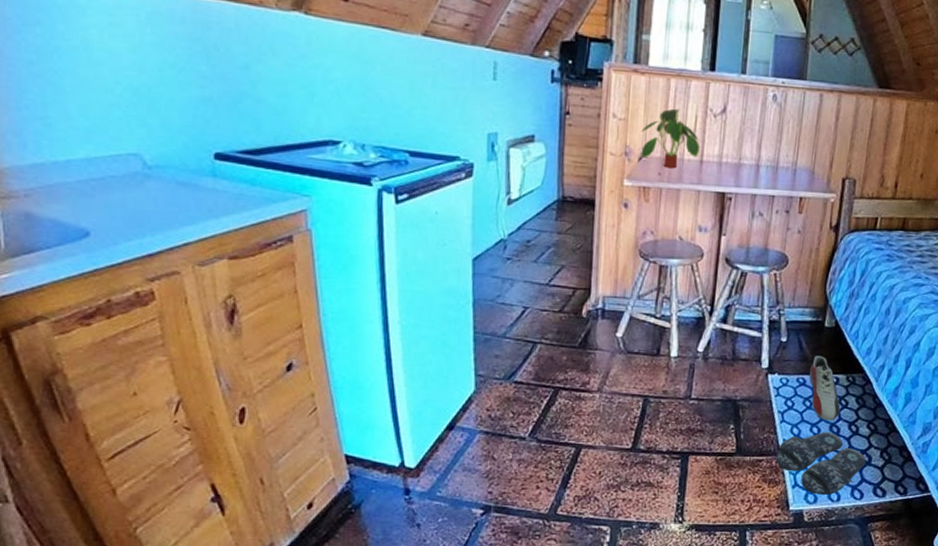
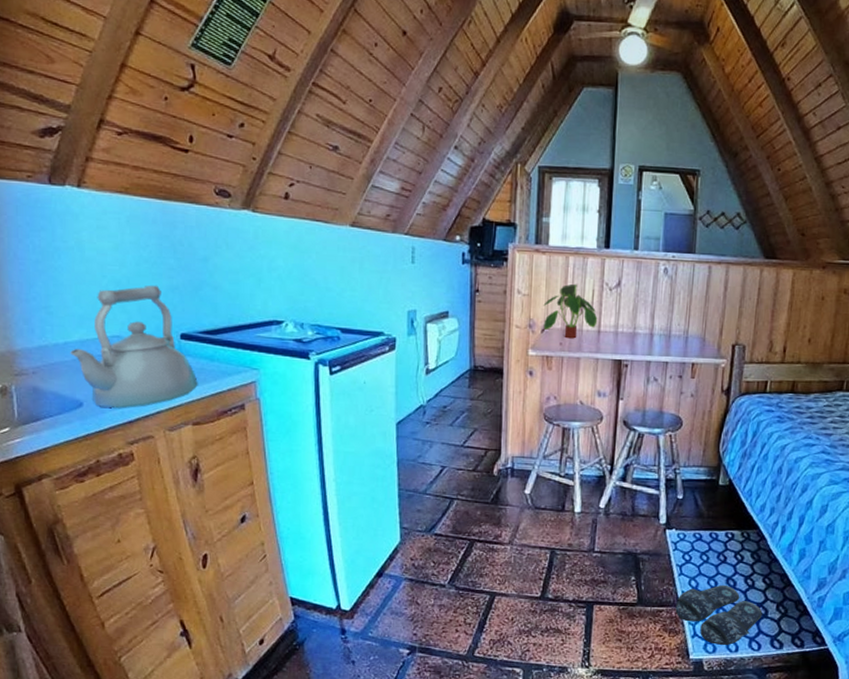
kettle: none [74,94,236,240] -> present [70,284,198,409]
shoe: present [809,356,841,421] -> none [705,512,737,575]

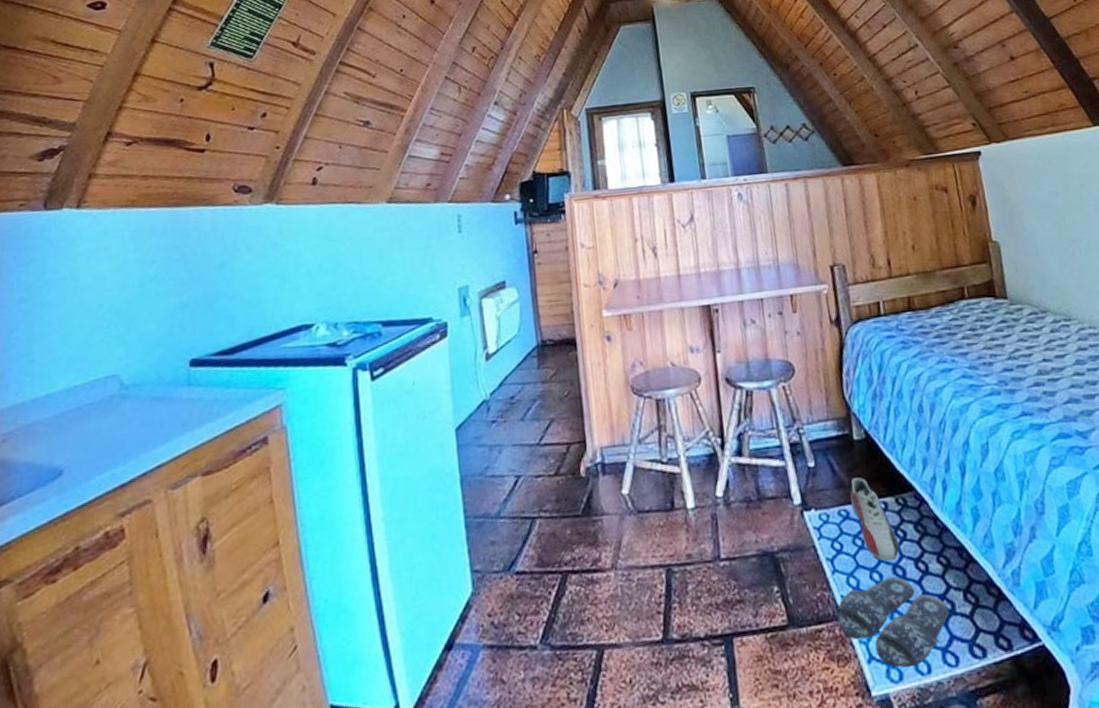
kettle: present [70,284,198,409] -> none [52,305,210,474]
plant: present [543,283,598,339] -> none [611,226,676,290]
shoe: none [705,512,737,575] -> present [850,477,900,562]

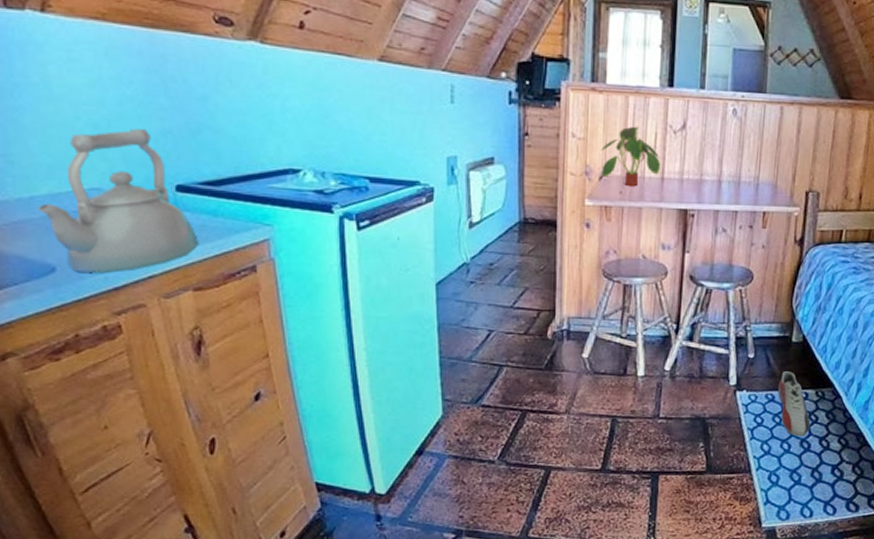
kettle: none [52,305,210,474] -> present [38,128,199,274]
plant: none [611,226,676,290] -> present [601,126,661,187]
slippers: present [837,576,949,668] -> none [746,447,838,511]

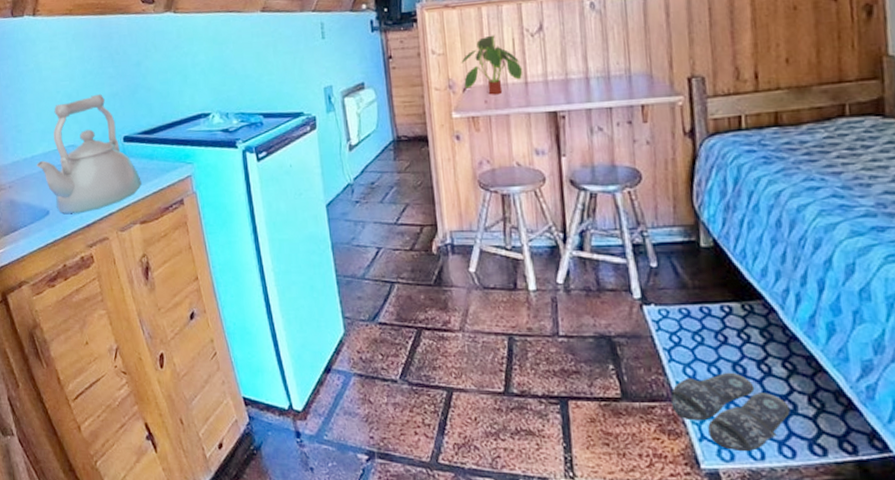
slippers: none [746,447,838,511] -> present [671,372,790,451]
shoe: present [778,371,811,437] -> none [693,281,742,359]

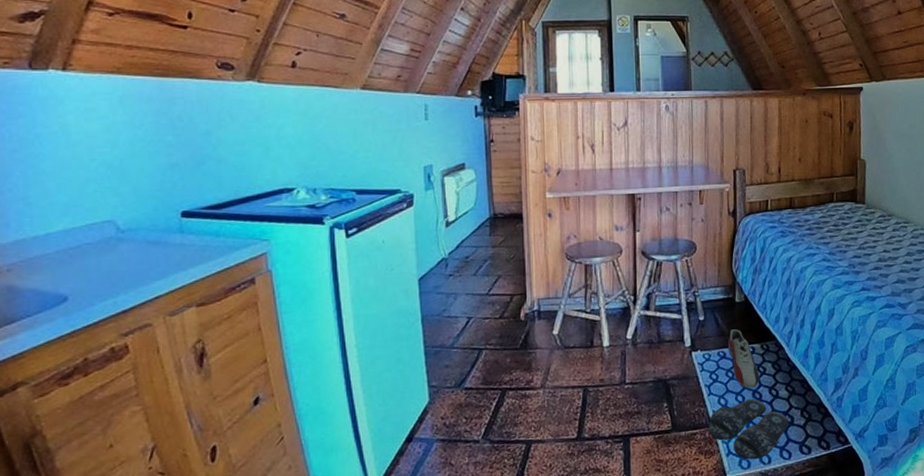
kettle: present [37,93,142,215] -> none [53,163,202,301]
plant: present [461,35,523,95] -> none [556,126,609,179]
shoe: none [693,281,742,359] -> present [728,329,760,389]

